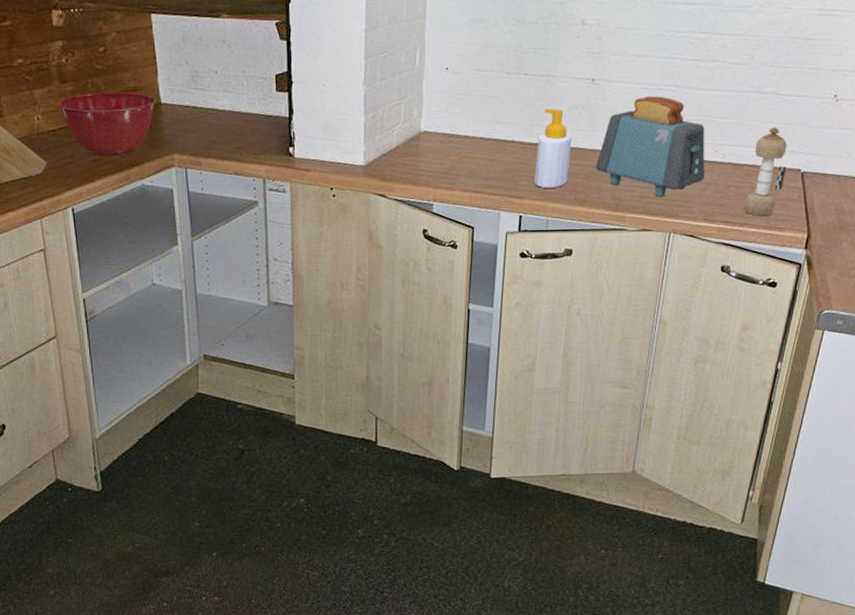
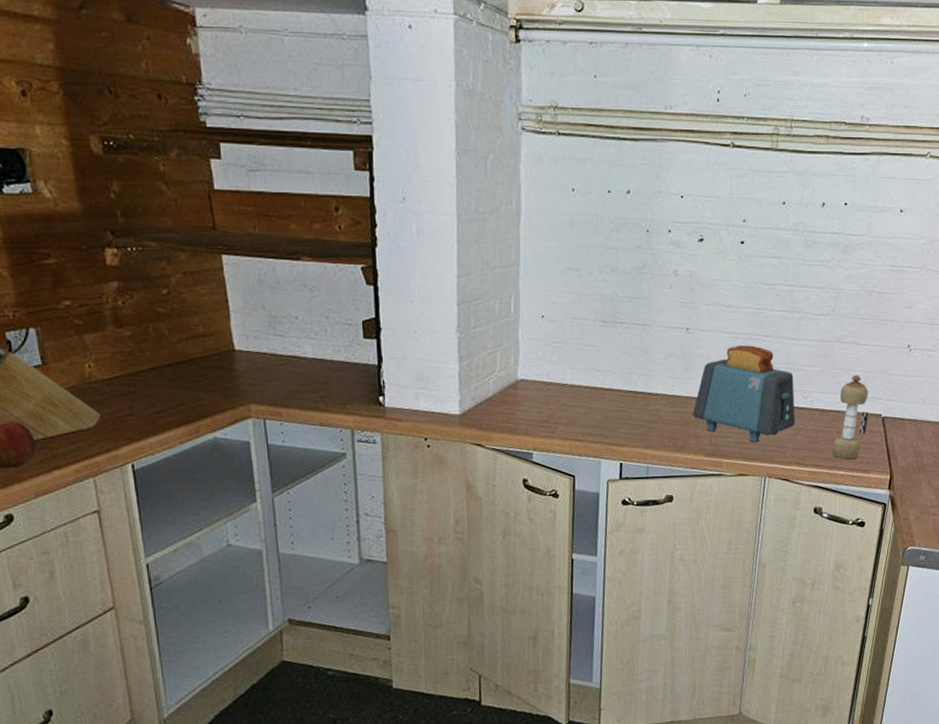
mixing bowl: present [57,91,156,156] -> none [113,337,229,407]
soap bottle: present [534,108,572,189] -> none [633,357,669,436]

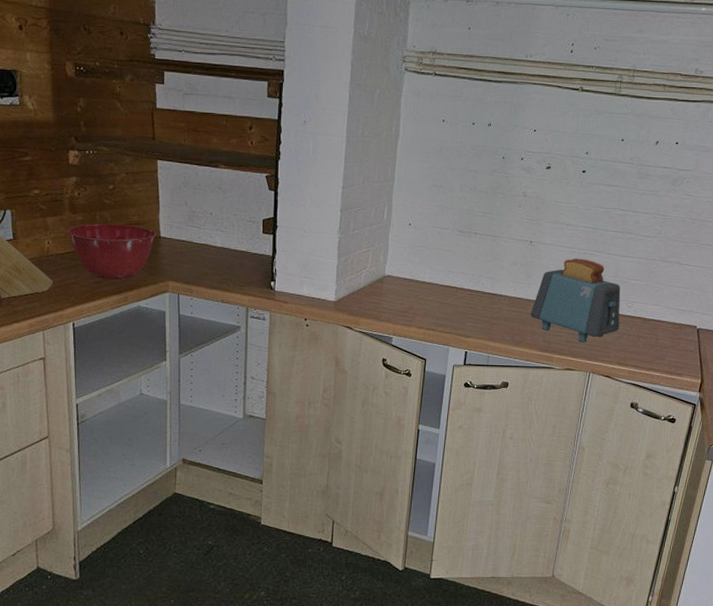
mixing bowl: none [113,337,229,407] -> present [67,223,156,280]
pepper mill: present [832,375,869,459] -> none [651,290,686,363]

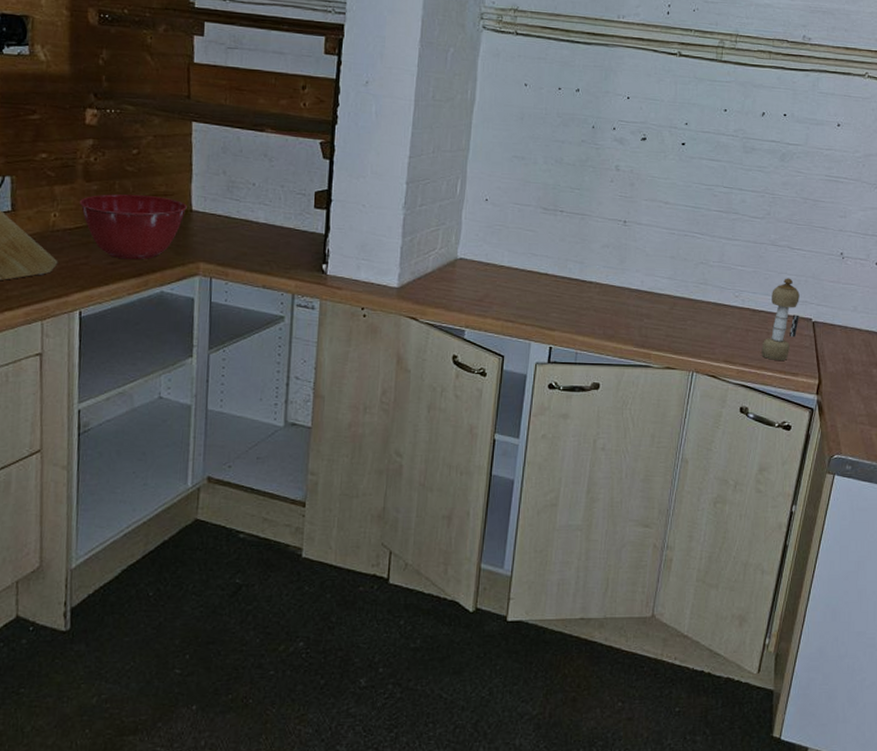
toaster: present [531,258,621,342] -> none [625,241,726,336]
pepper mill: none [651,290,686,363] -> present [761,278,800,360]

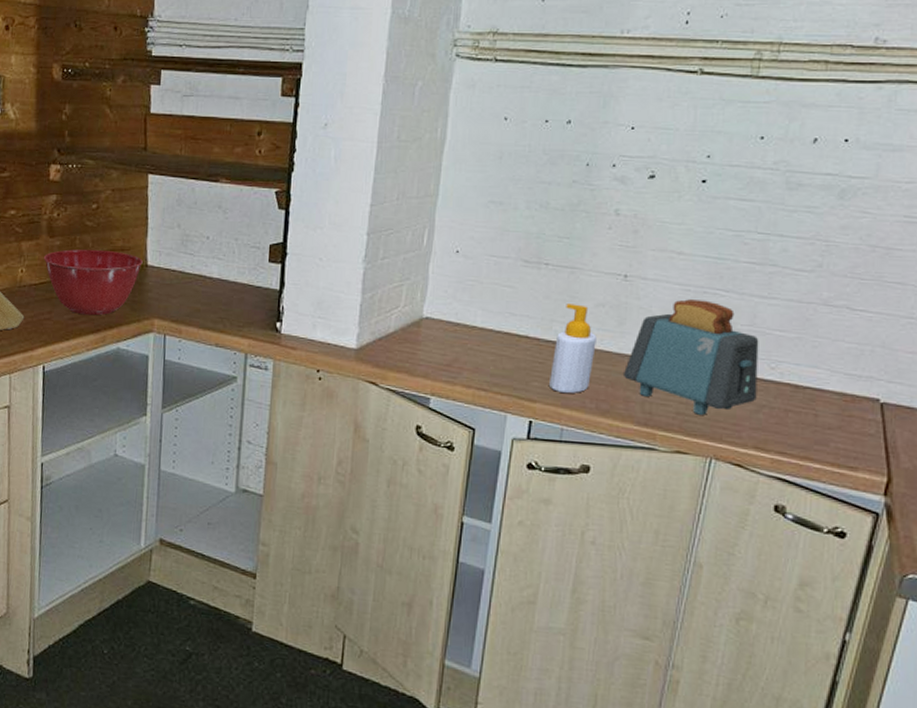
soap bottle: none [566,245,603,323] -> present [549,304,597,394]
toaster: none [625,241,726,336] -> present [624,299,759,415]
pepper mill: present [761,278,800,360] -> none [806,346,862,450]

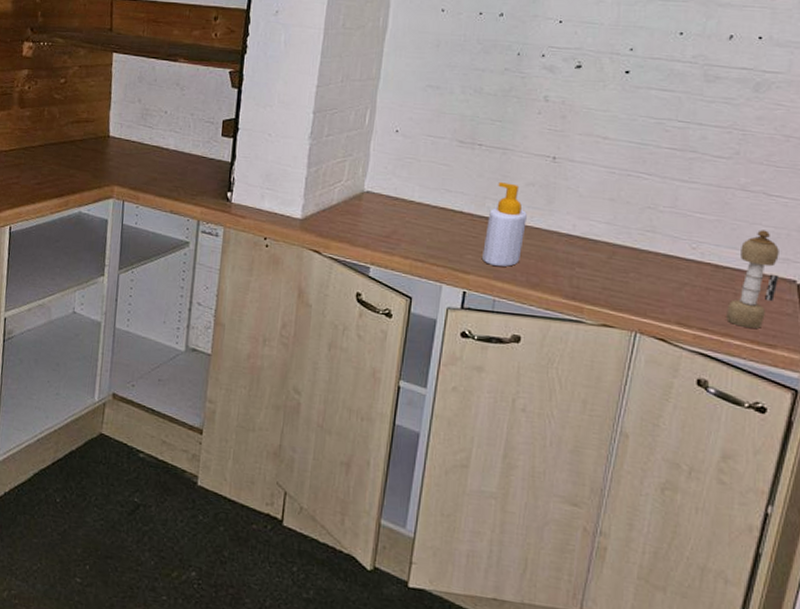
mixing bowl: present [43,249,143,316] -> none [14,119,105,182]
toaster: present [624,299,759,415] -> none [553,181,681,291]
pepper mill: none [806,346,862,450] -> present [726,230,779,328]

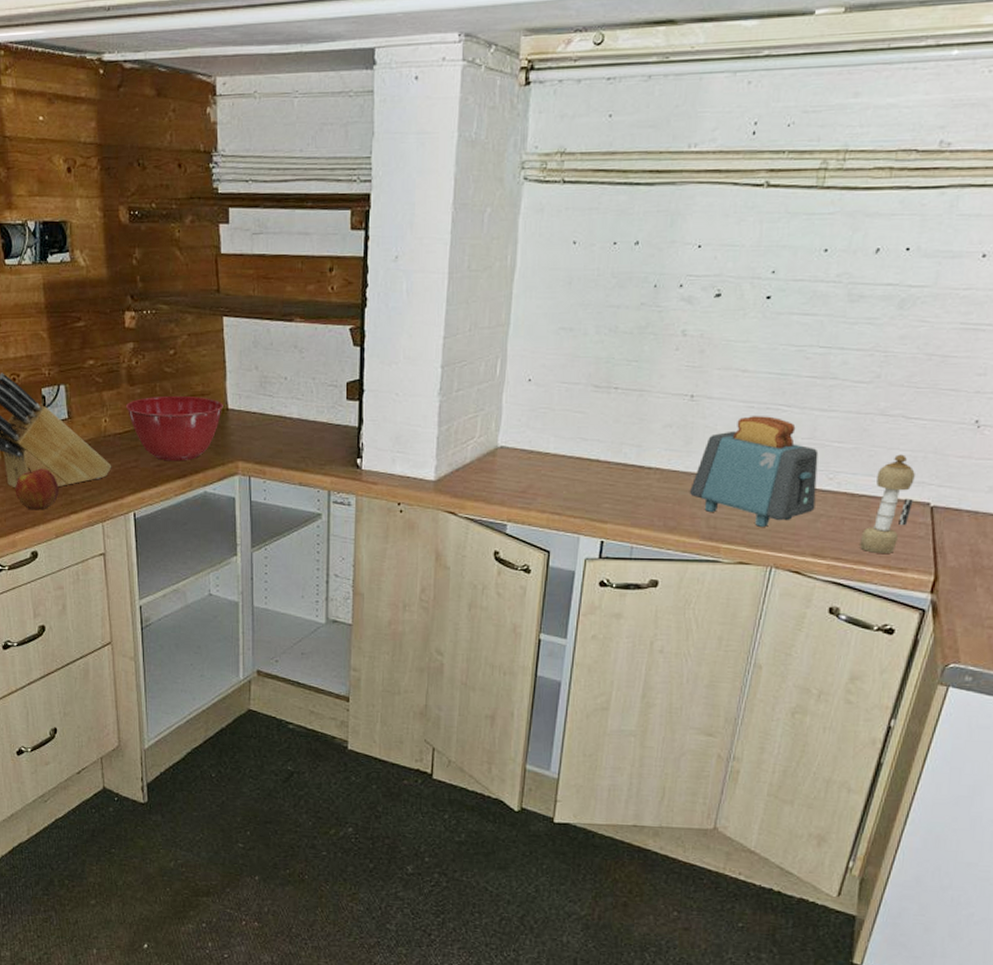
mixing bowl: none [14,119,105,182] -> present [125,395,223,461]
soap bottle: present [482,182,527,267] -> none [620,426,664,514]
toaster: none [553,181,681,291] -> present [690,416,819,527]

